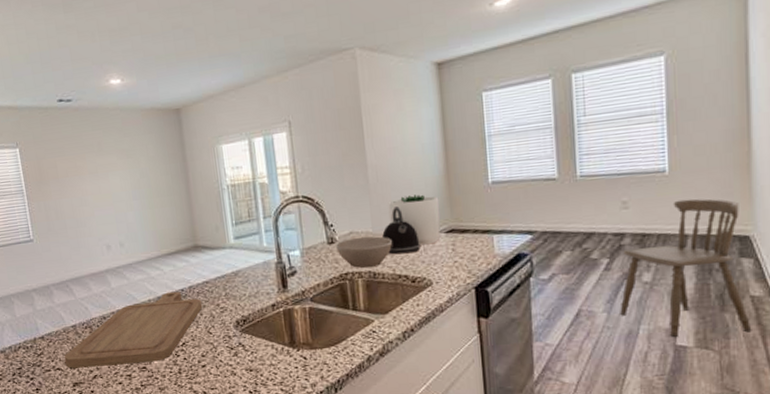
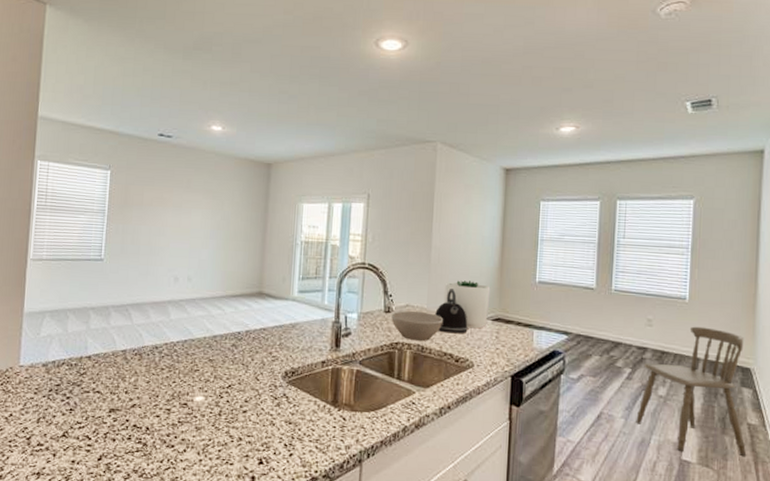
chopping board: present [64,291,203,369] -> none [106,332,256,400]

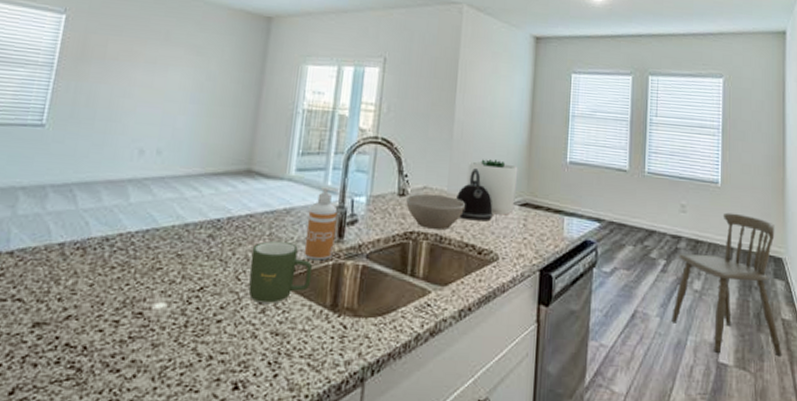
mug: none [266,349,316,400] -> present [248,240,313,305]
soap dispenser: none [308,305,334,366] -> present [303,186,339,261]

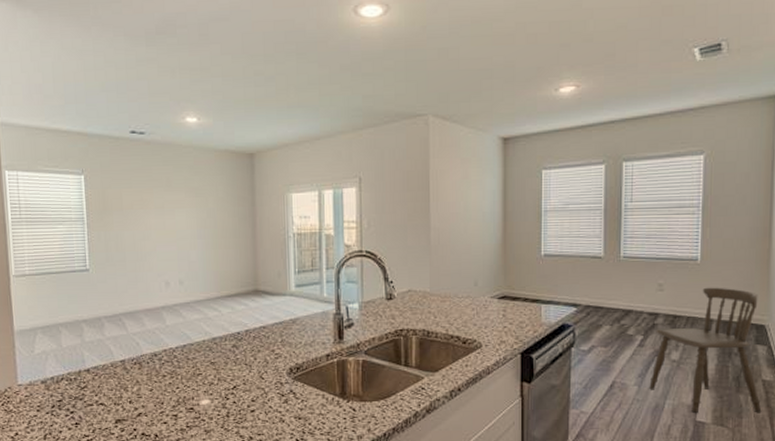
mug: present [248,240,313,305] -> none [269,345,321,396]
soap dispenser: present [303,186,339,261] -> none [311,297,336,359]
bowl: present [406,193,466,231] -> none [394,295,448,326]
kettle: present [456,168,493,222] -> none [439,270,474,316]
planter: present [466,159,518,215] -> none [447,260,495,309]

